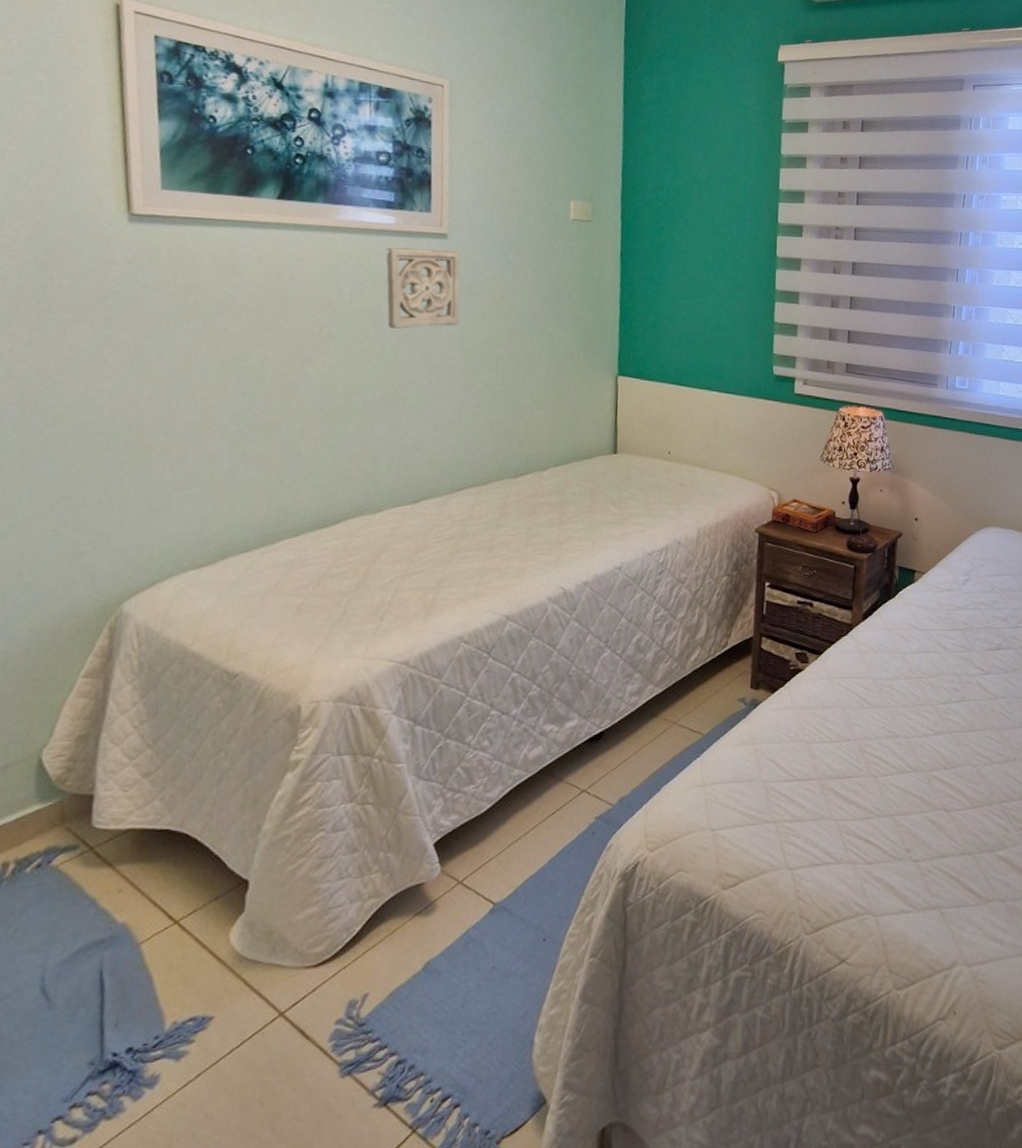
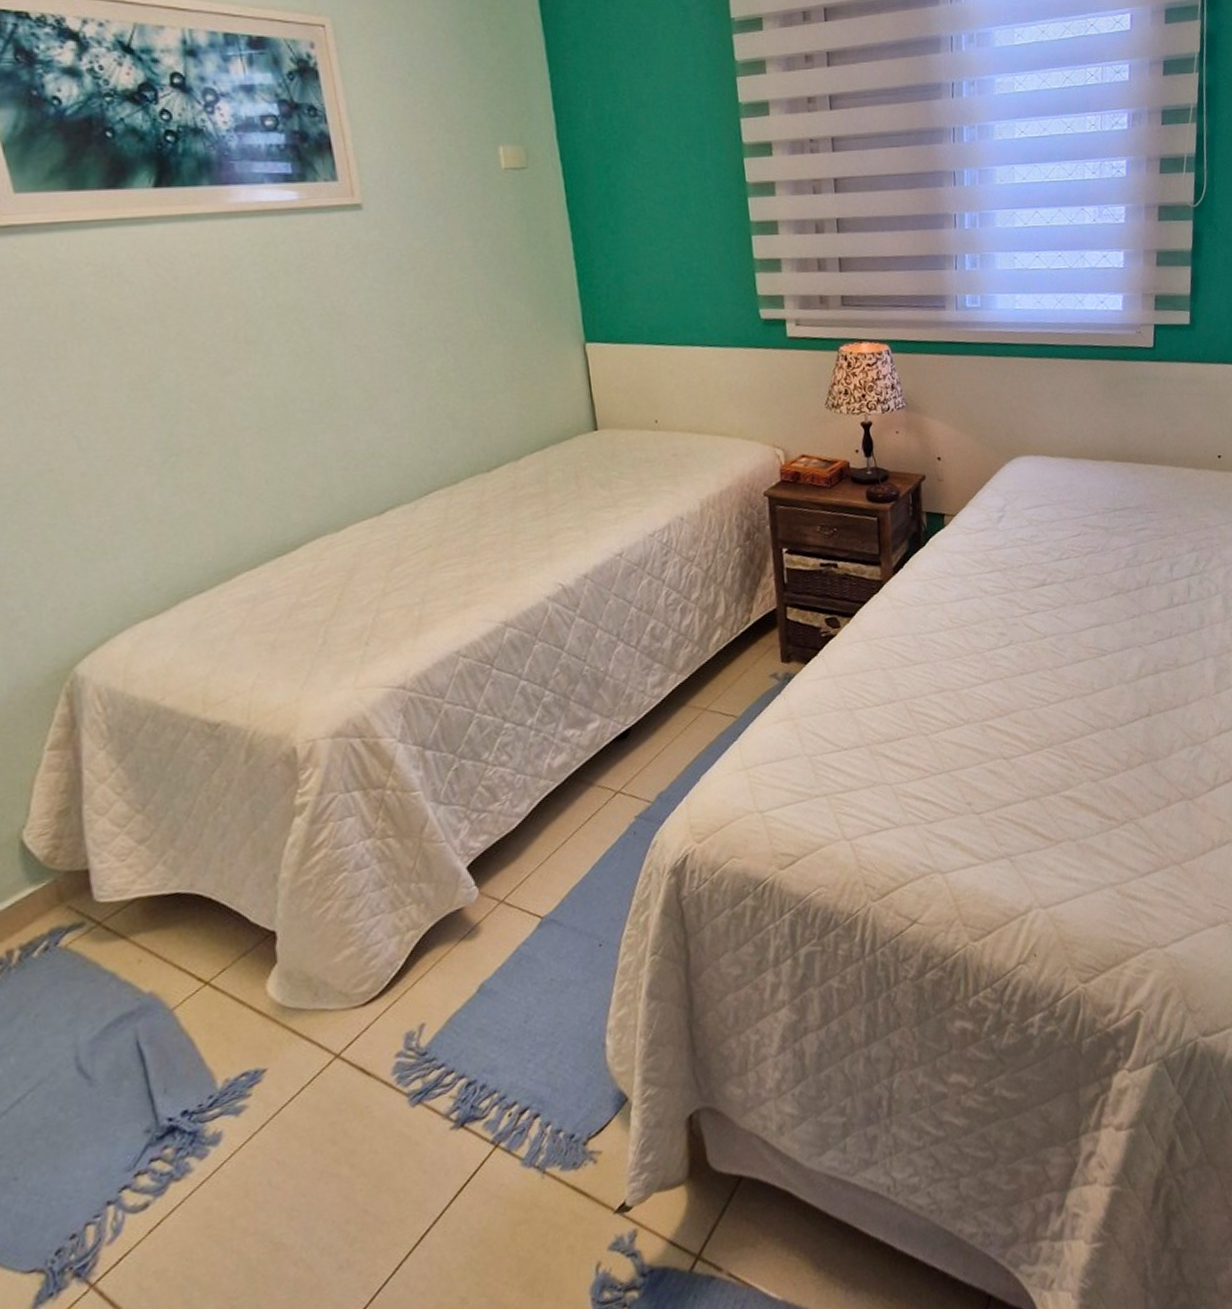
wall ornament: present [386,247,461,329] -> none [294,222,395,322]

